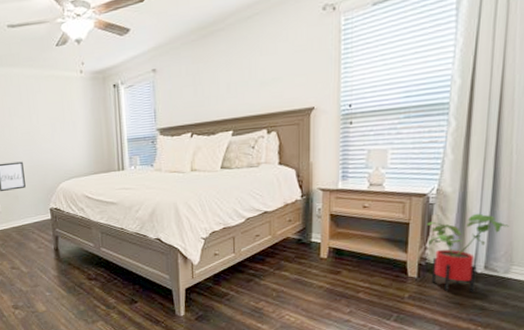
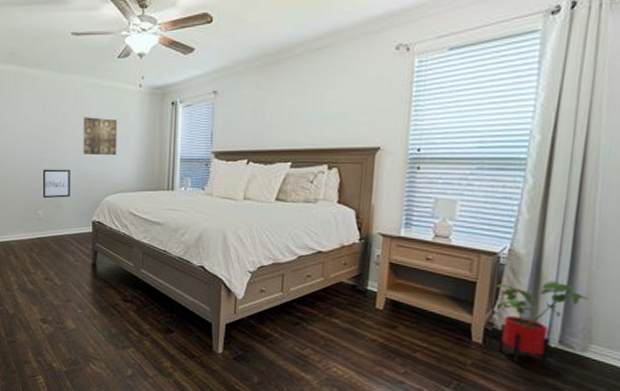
wall art: none [29,107,66,145] -> present [83,117,118,156]

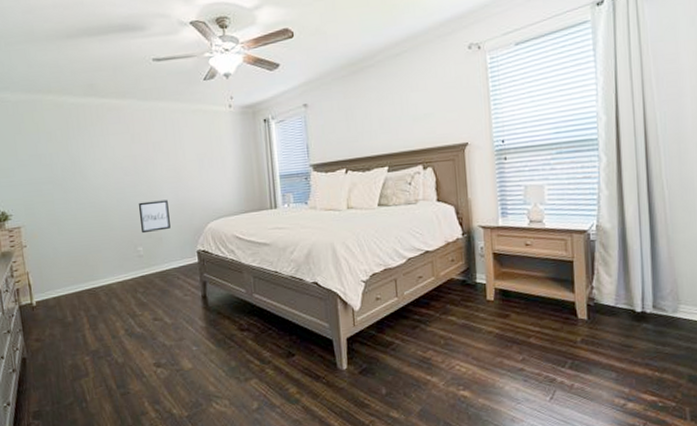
wall art: present [83,117,118,156] -> none [175,142,215,182]
house plant: present [495,280,589,368] -> none [591,249,671,334]

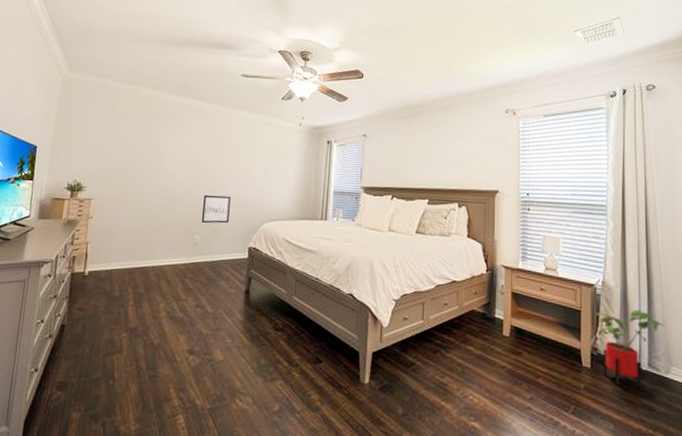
house plant: none [591,249,671,334] -> present [596,309,664,390]

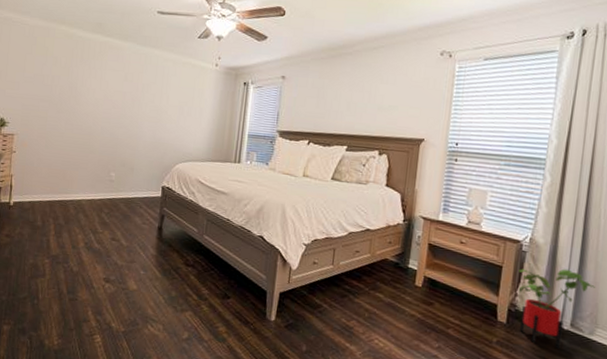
wall art: present [201,194,231,224] -> none [116,133,145,163]

